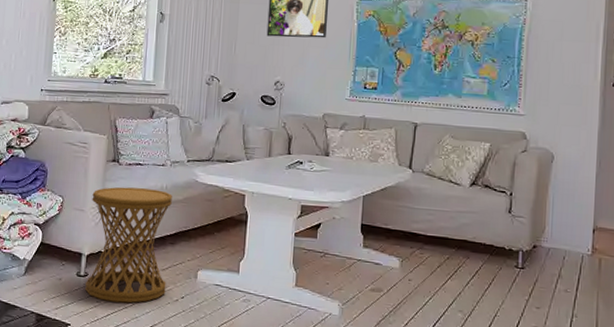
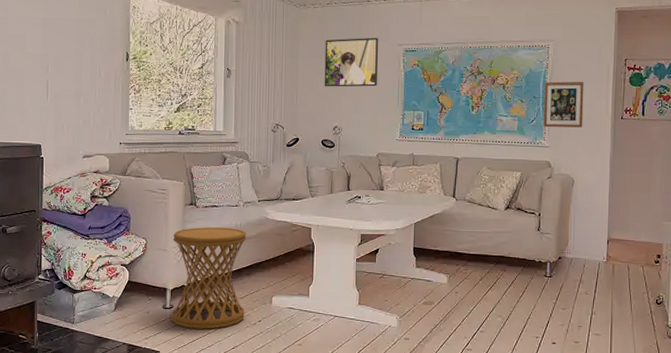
picture frame: none [518,39,569,95] -> present [543,81,584,128]

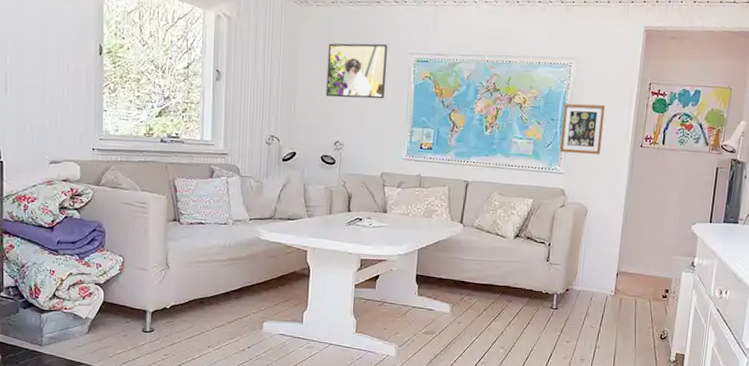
side table: present [171,227,246,329] -> none [152,245,236,355]

